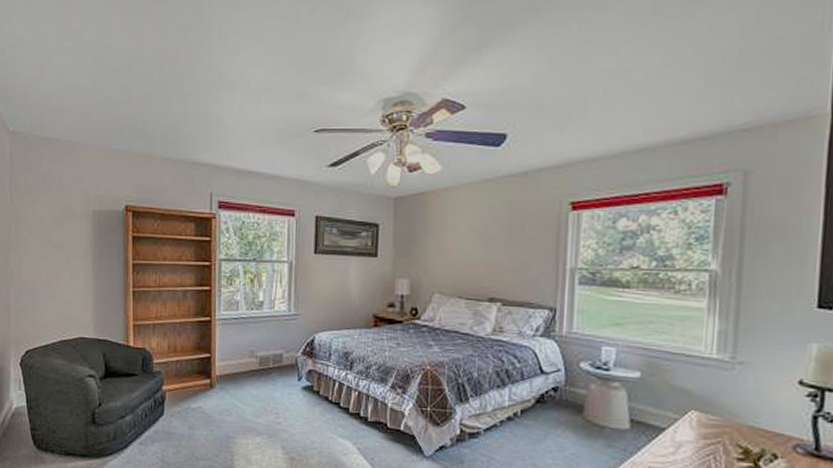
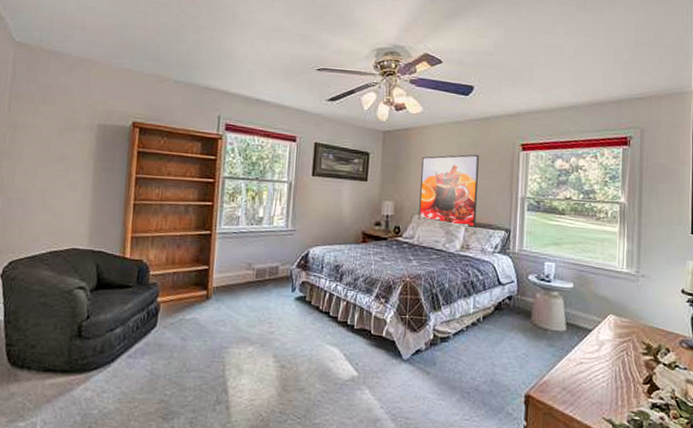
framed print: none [439,218,514,308] -> present [418,154,479,229]

